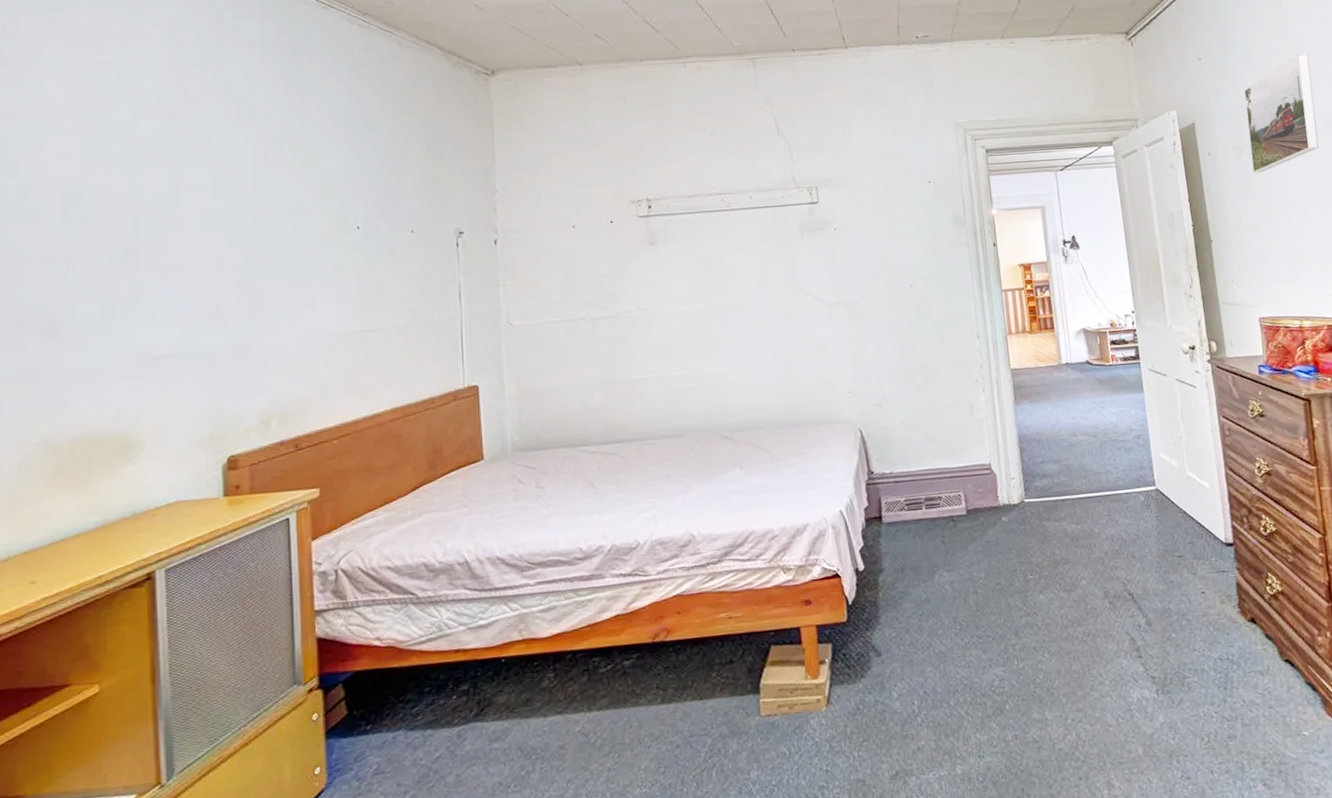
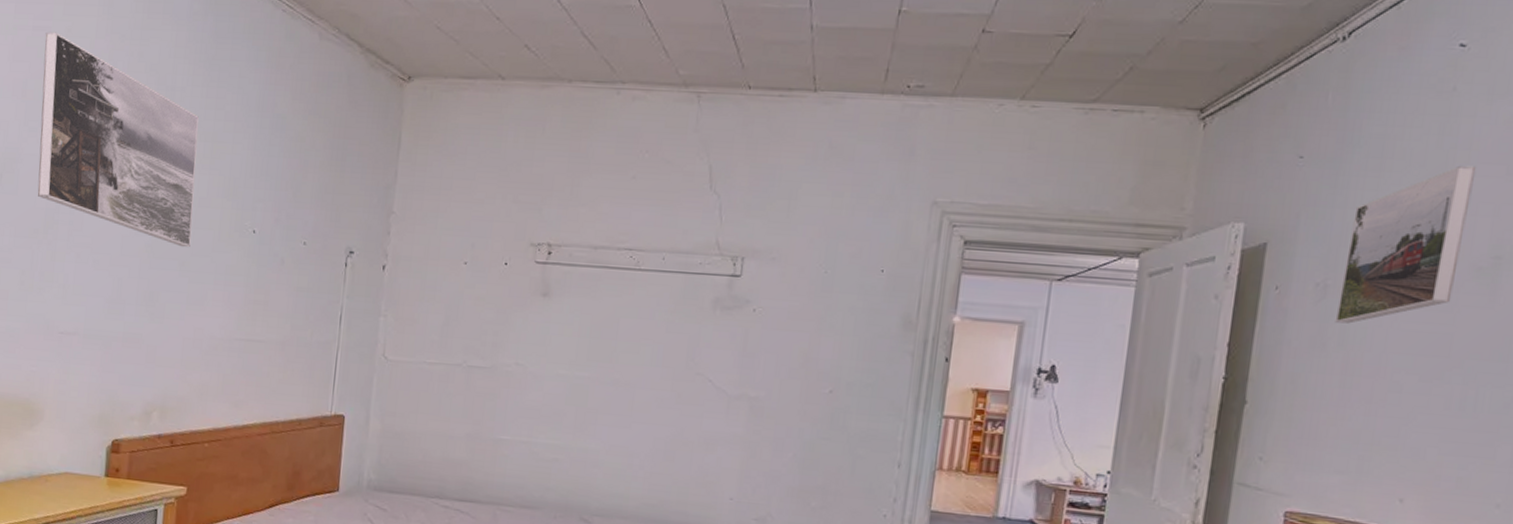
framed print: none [103,65,292,253] -> present [37,31,199,248]

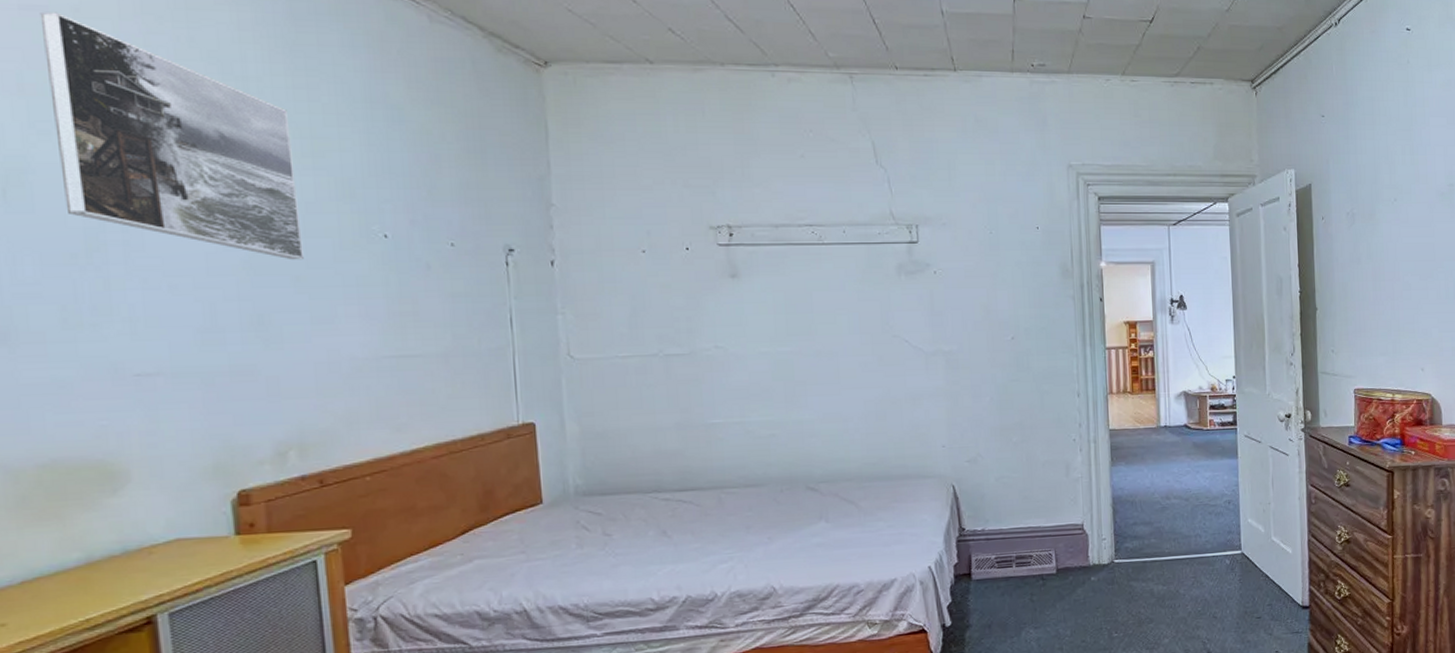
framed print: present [1335,165,1477,324] -> none [1362,118,1430,242]

